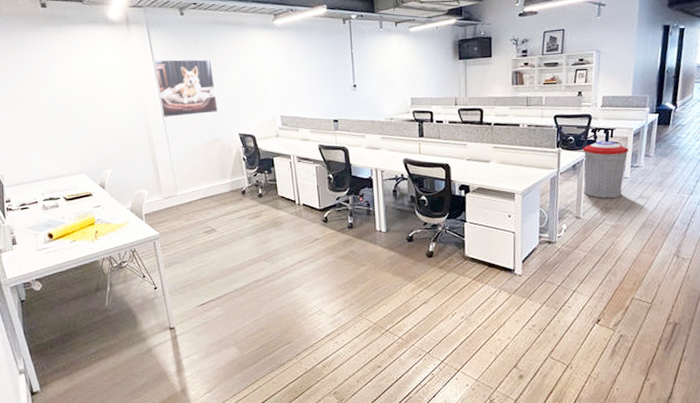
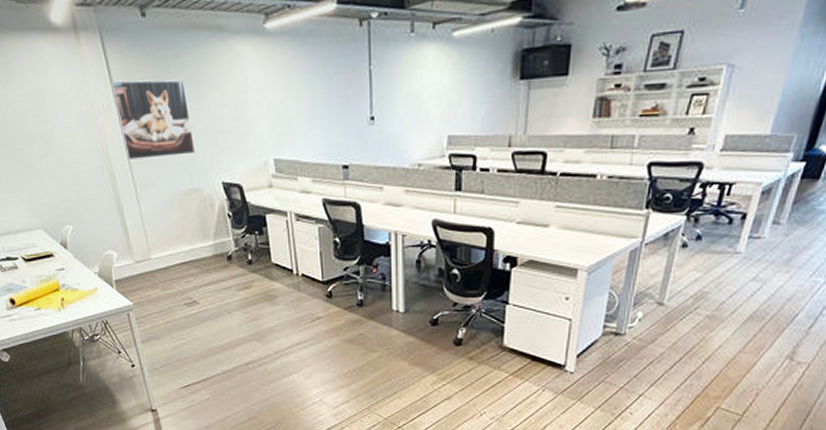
trash can: present [582,141,629,199] -> none [675,201,750,281]

